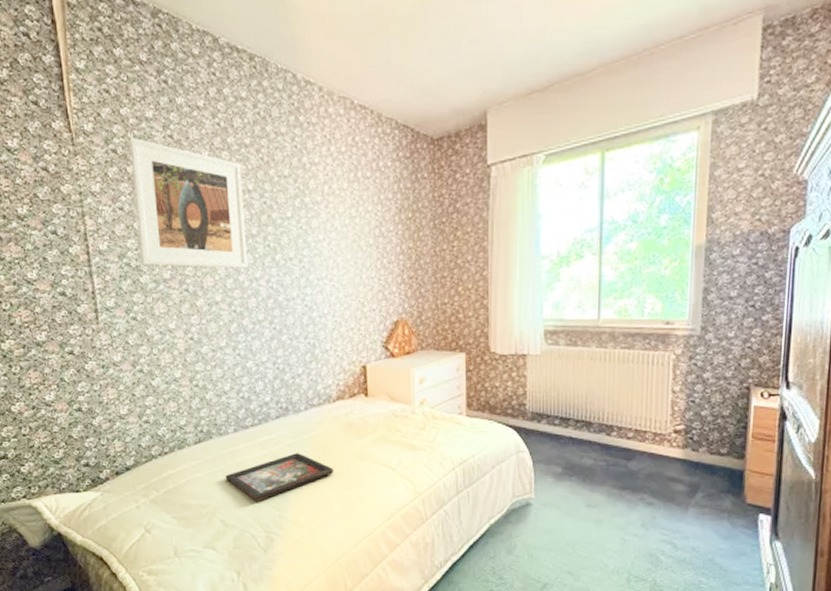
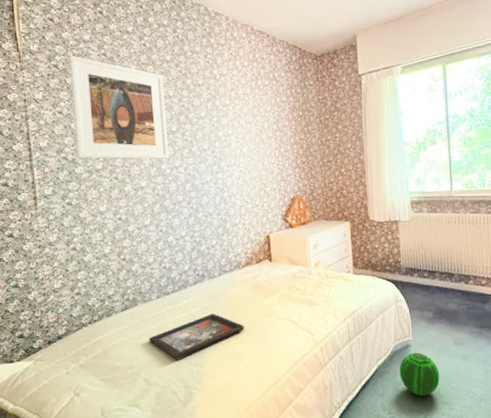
ball: none [515,513,565,563] -> present [399,352,440,396]

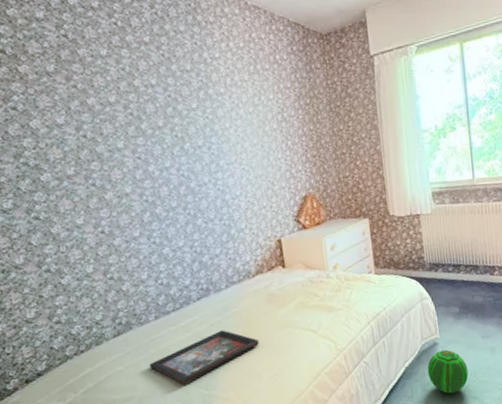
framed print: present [69,55,170,159] -> none [18,37,158,164]

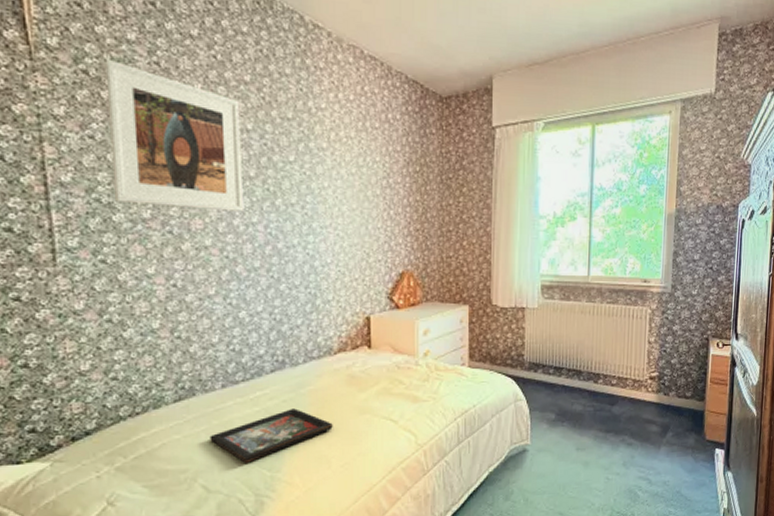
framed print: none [18,37,158,164] -> present [104,58,245,212]
ball: present [427,349,469,394] -> none [512,458,557,506]

